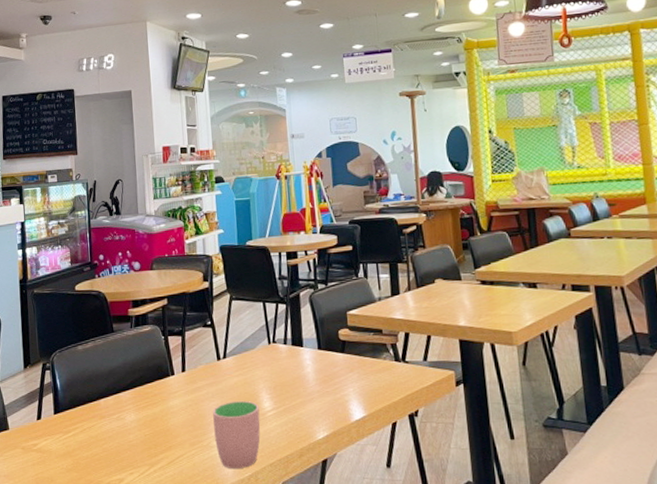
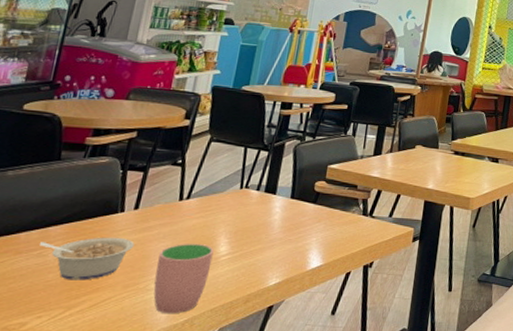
legume: none [115,399,190,440] -> present [39,237,135,281]

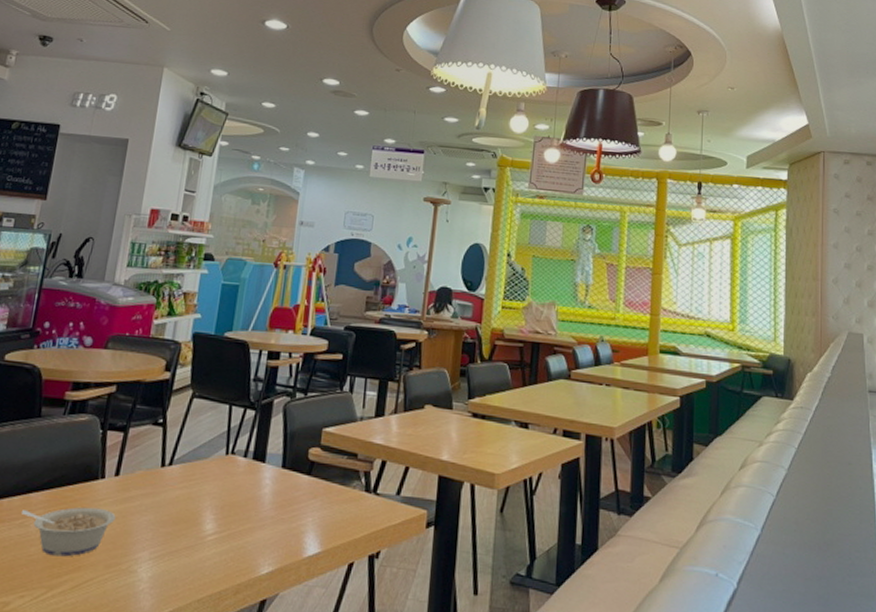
cup: present [153,243,214,314] -> none [136,518,199,603]

